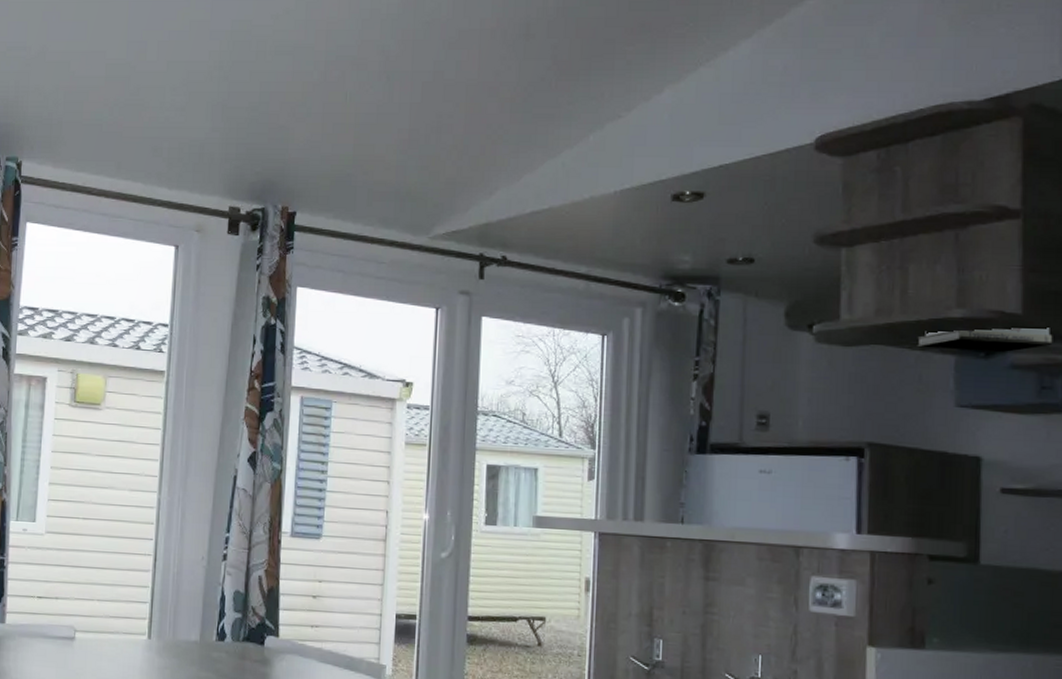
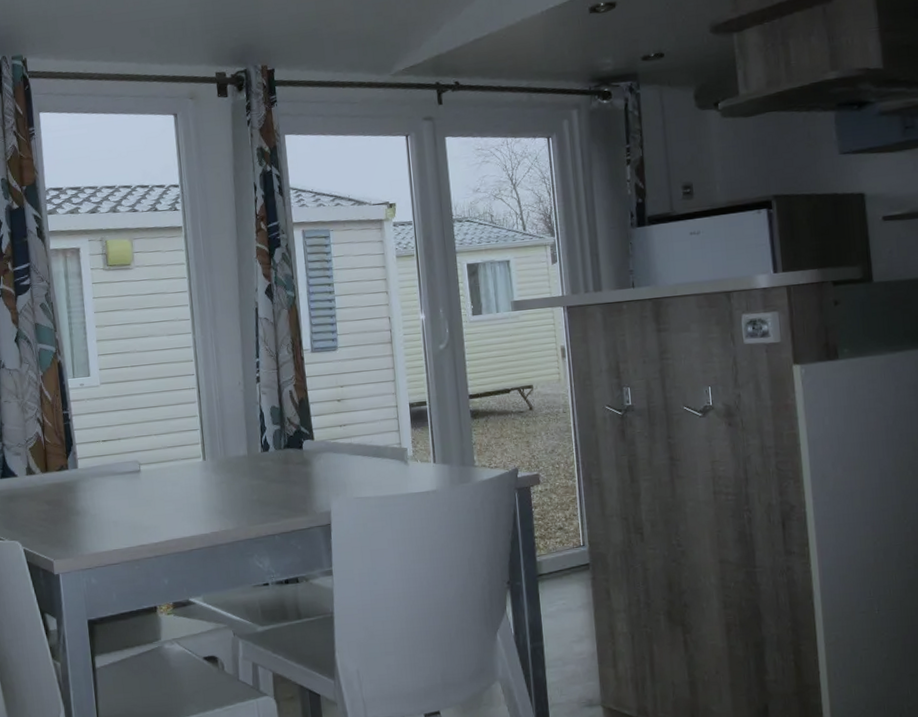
books: present [917,326,1053,352] -> none [802,75,910,109]

